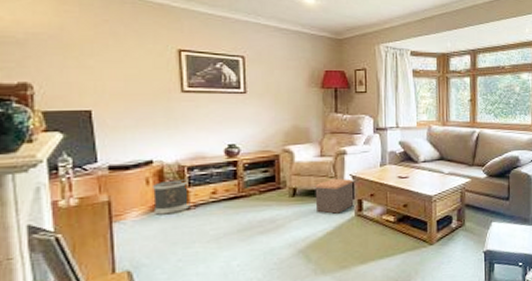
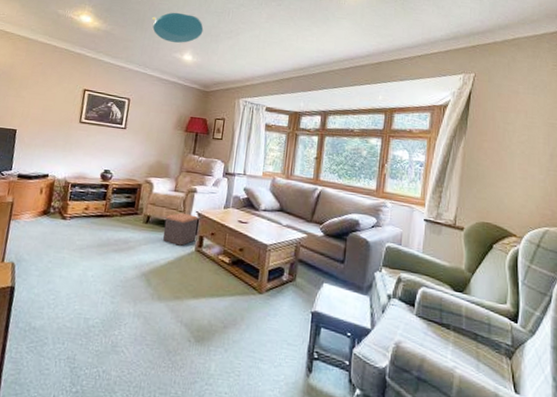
wastebasket: present [153,179,190,215] -> none [41,192,70,221]

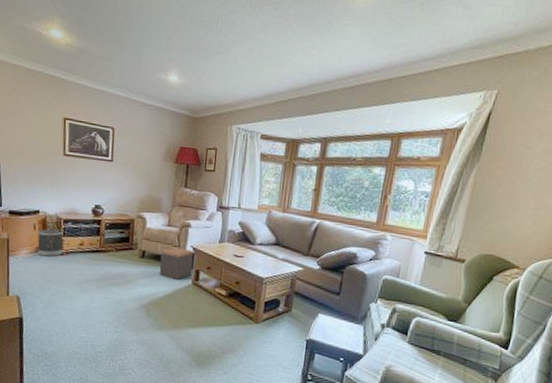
wastebasket: none [41,192,70,221] -> present [38,228,64,257]
ceiling light: present [152,12,204,43] -> none [130,22,189,61]

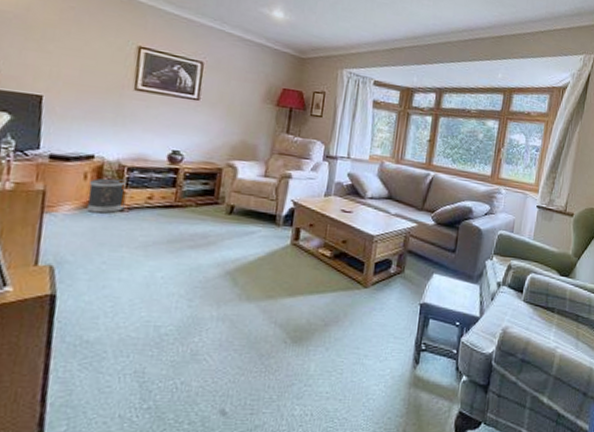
footstool: present [159,247,194,280] -> none [250,201,294,239]

